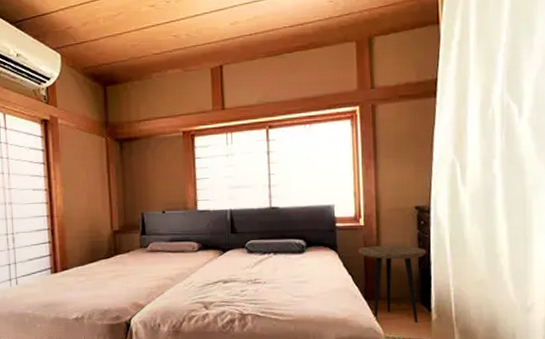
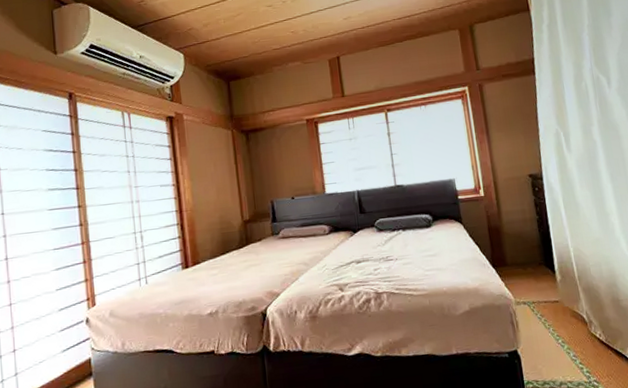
side table: present [358,245,427,323] -> none [481,212,545,288]

